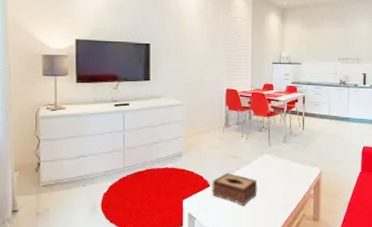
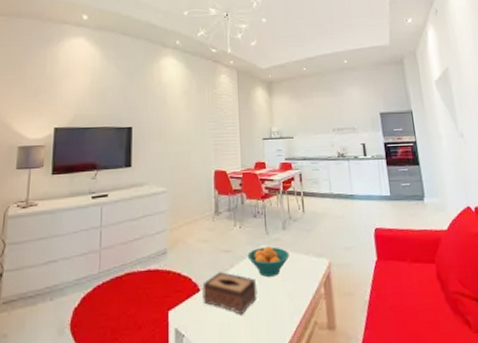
fruit bowl: none [251,155,288,179] -> present [247,245,290,277]

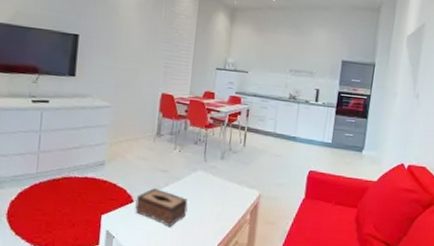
fruit bowl: present [247,245,290,277] -> none [183,171,224,199]

